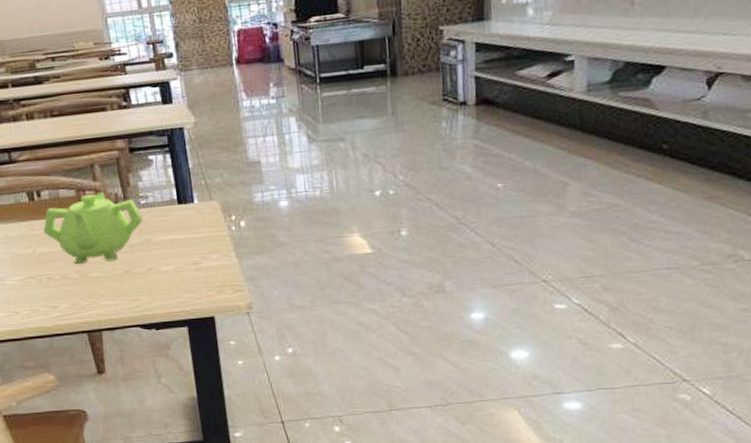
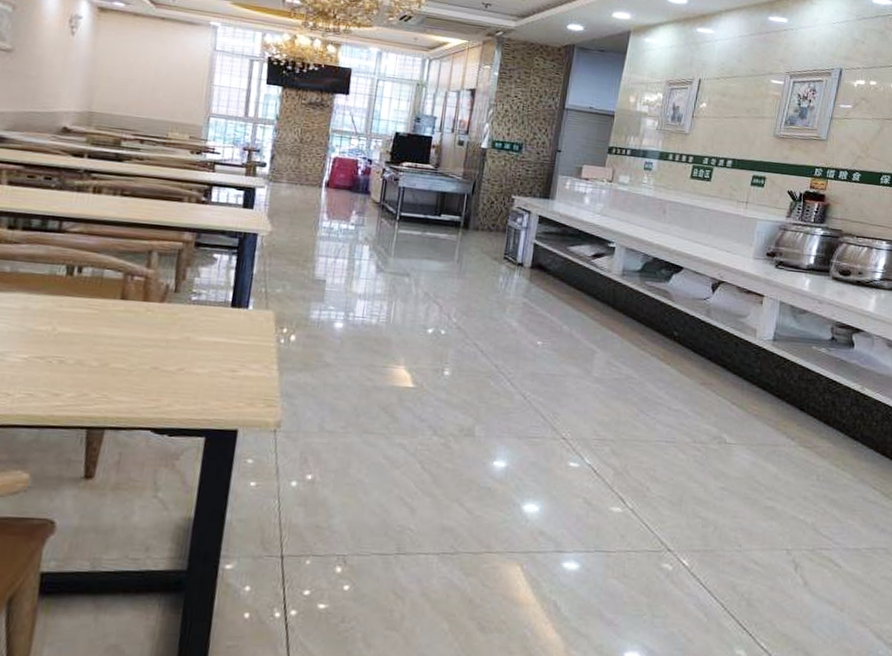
teapot: present [43,192,143,265] -> none [71,279,190,354]

